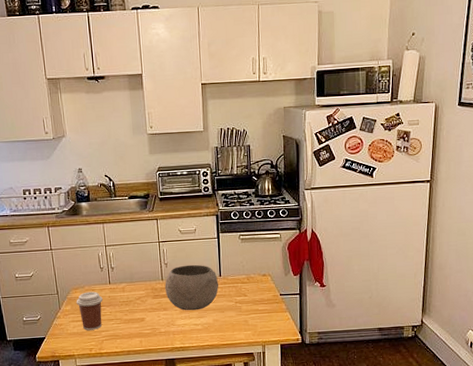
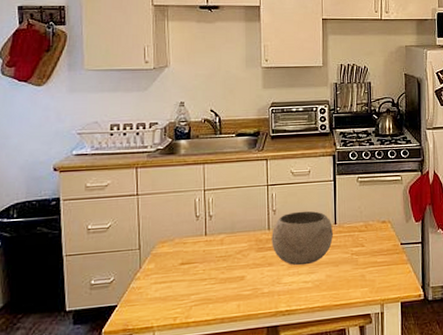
coffee cup: present [76,291,103,330] -> none [161,245,196,294]

